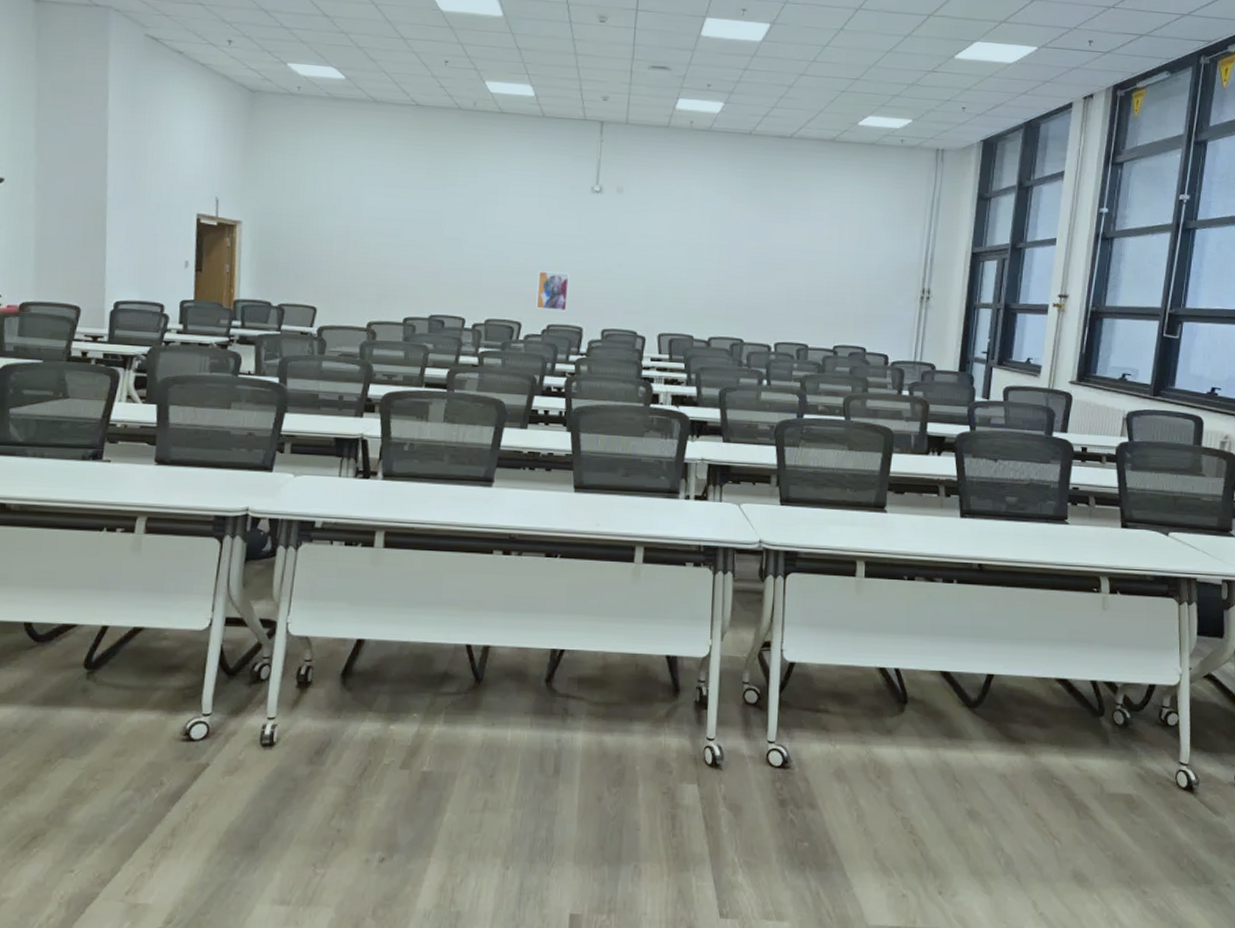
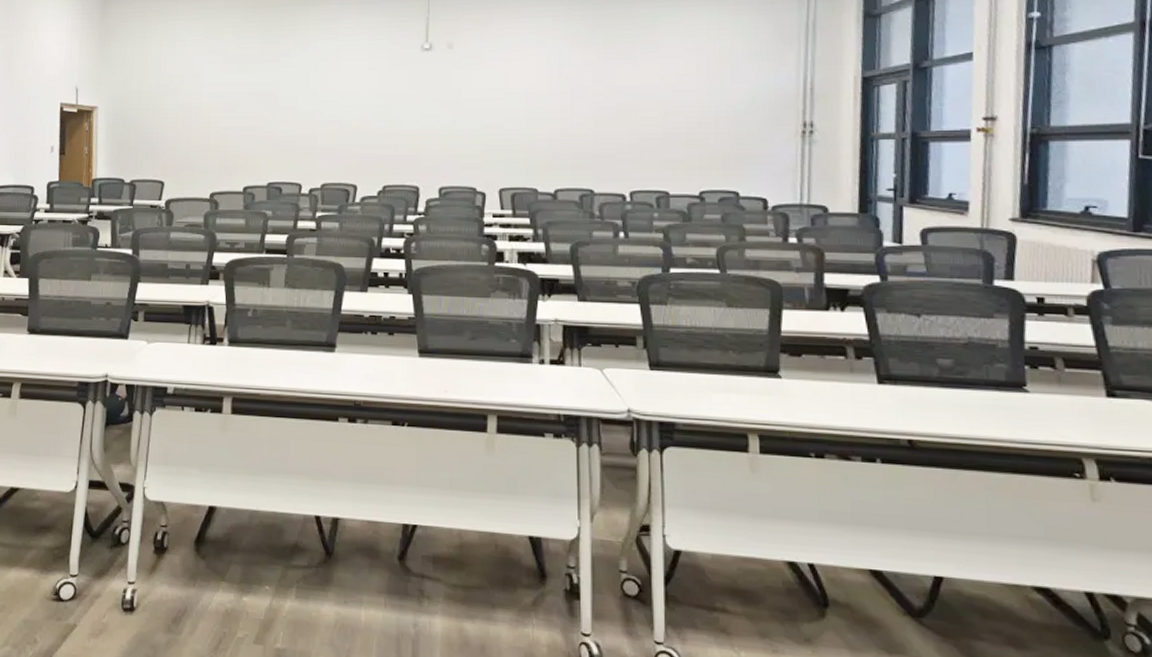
wall art: present [536,271,570,312] -> none [371,132,403,172]

